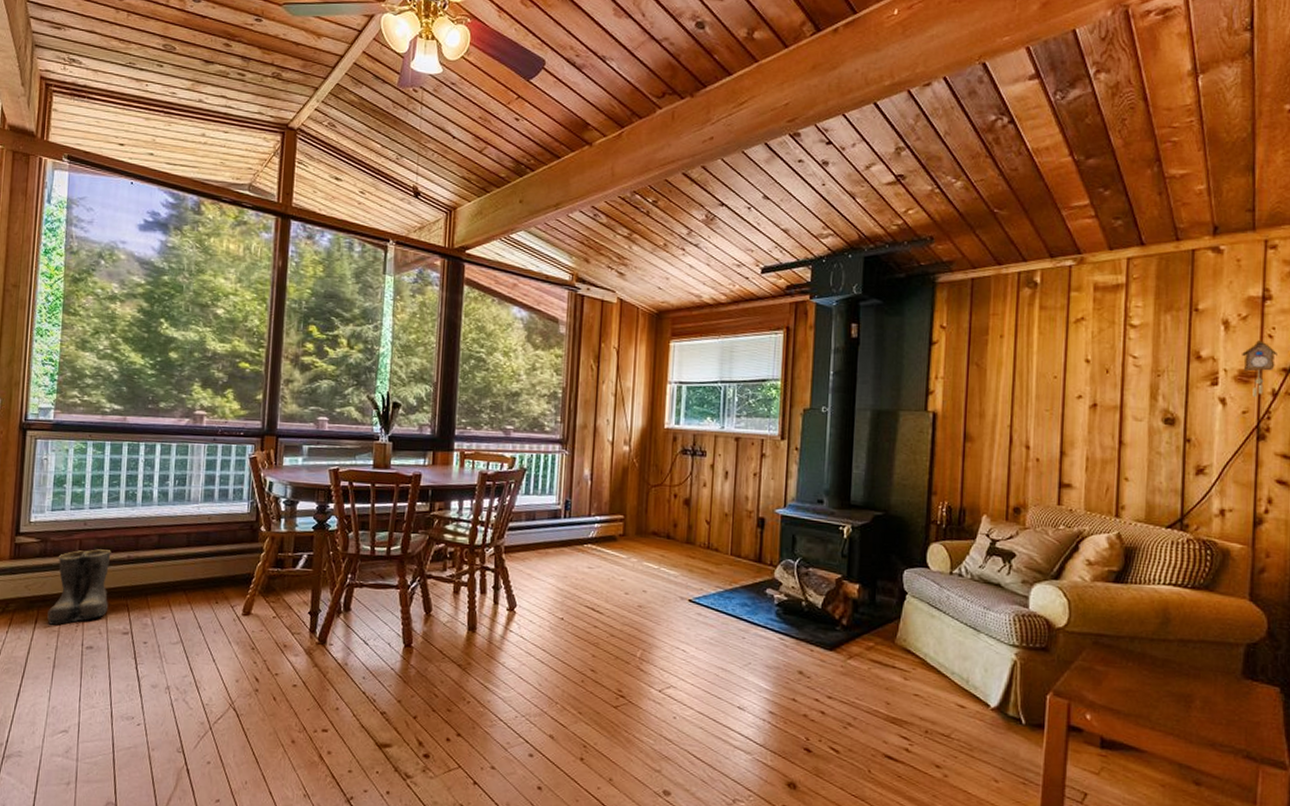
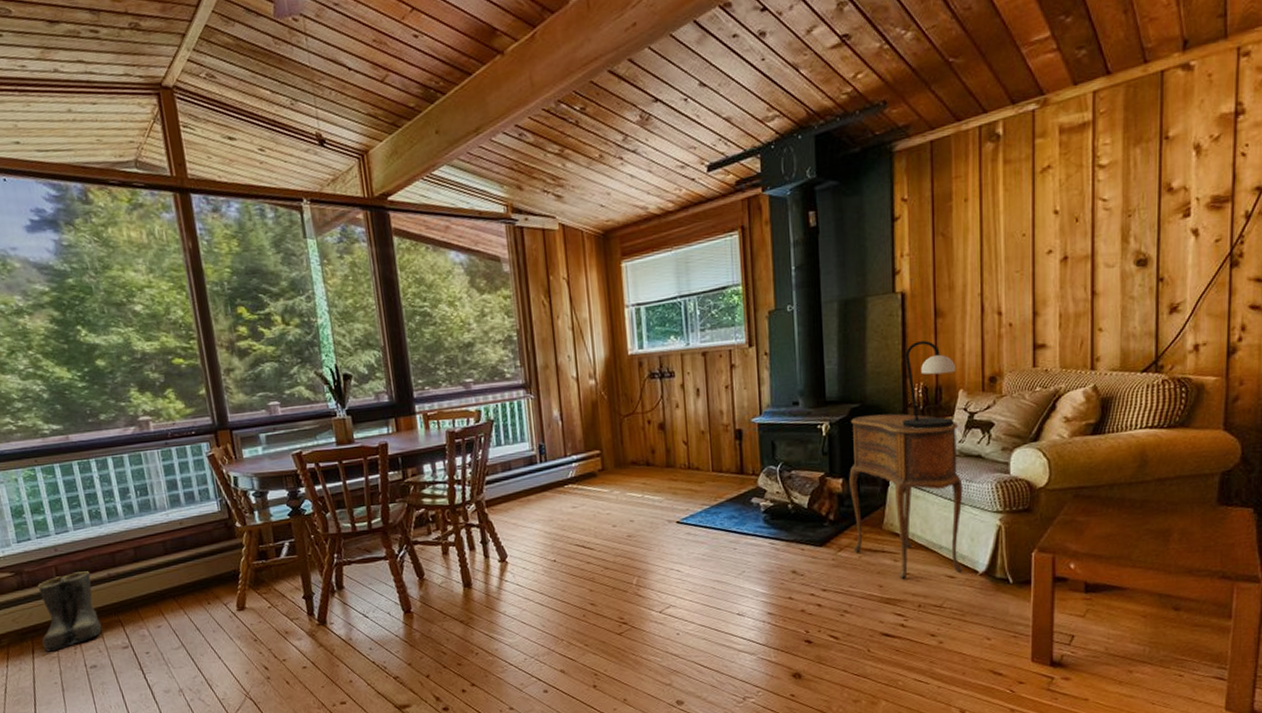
side table: none [863,525,980,703] -> present [849,413,963,579]
table lamp: none [923,461,982,551] -> present [902,341,957,429]
cuckoo clock: present [1242,340,1277,398] -> none [1214,160,1251,224]

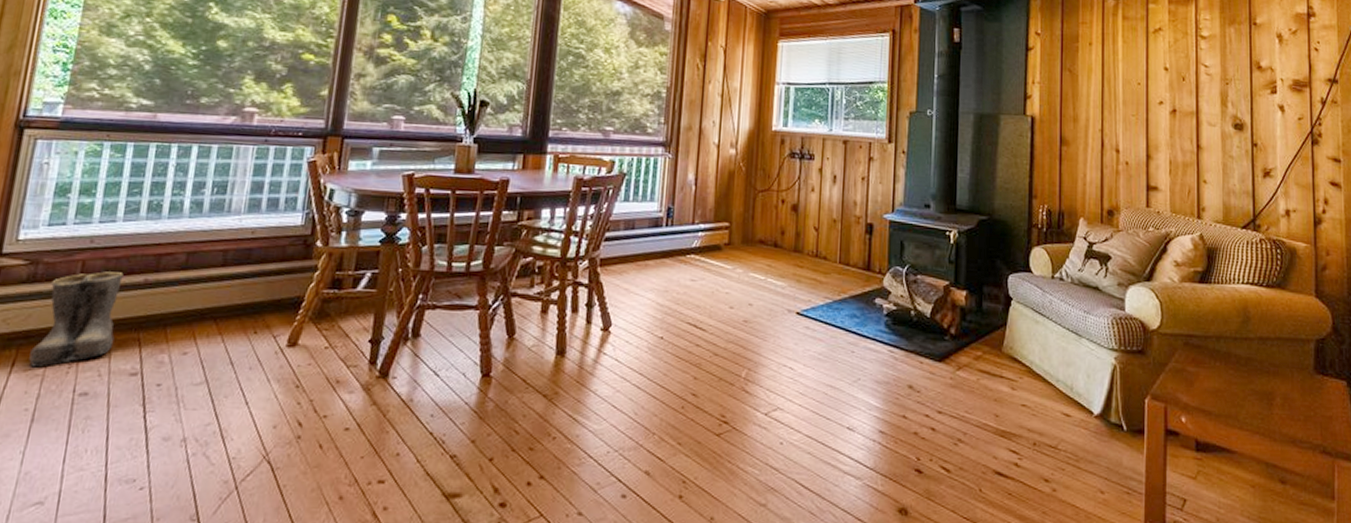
side table: present [849,413,963,579] -> none [972,229,1081,411]
table lamp: present [902,341,957,429] -> none [1026,165,1078,254]

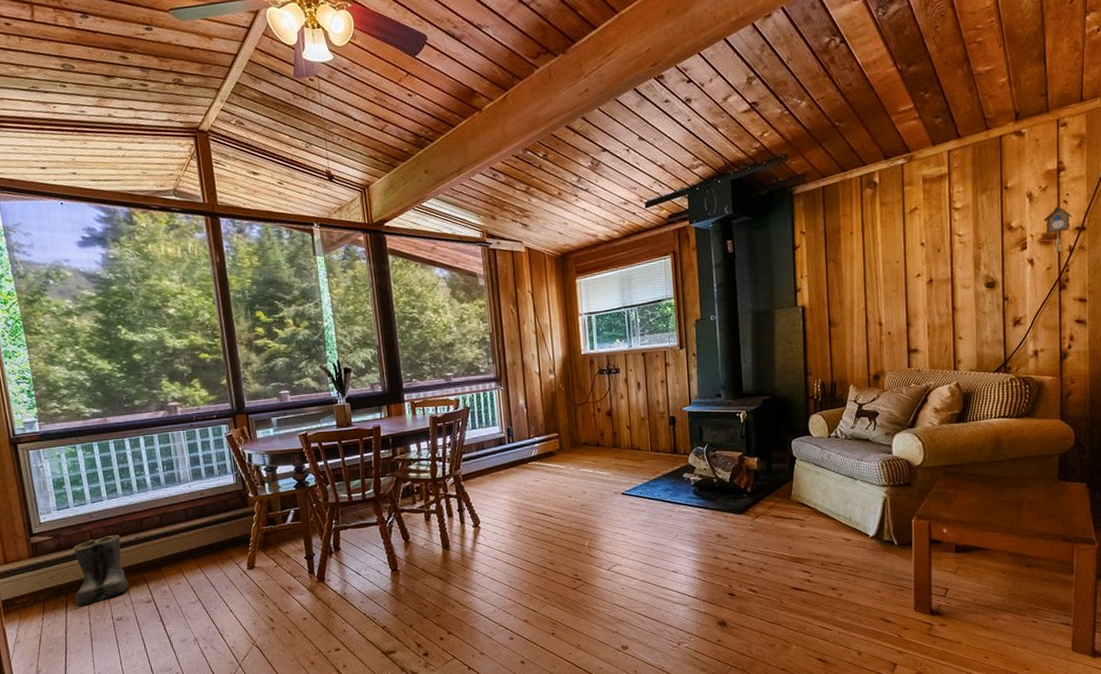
cuckoo clock: none [1294,53,1323,106] -> present [1044,206,1071,255]

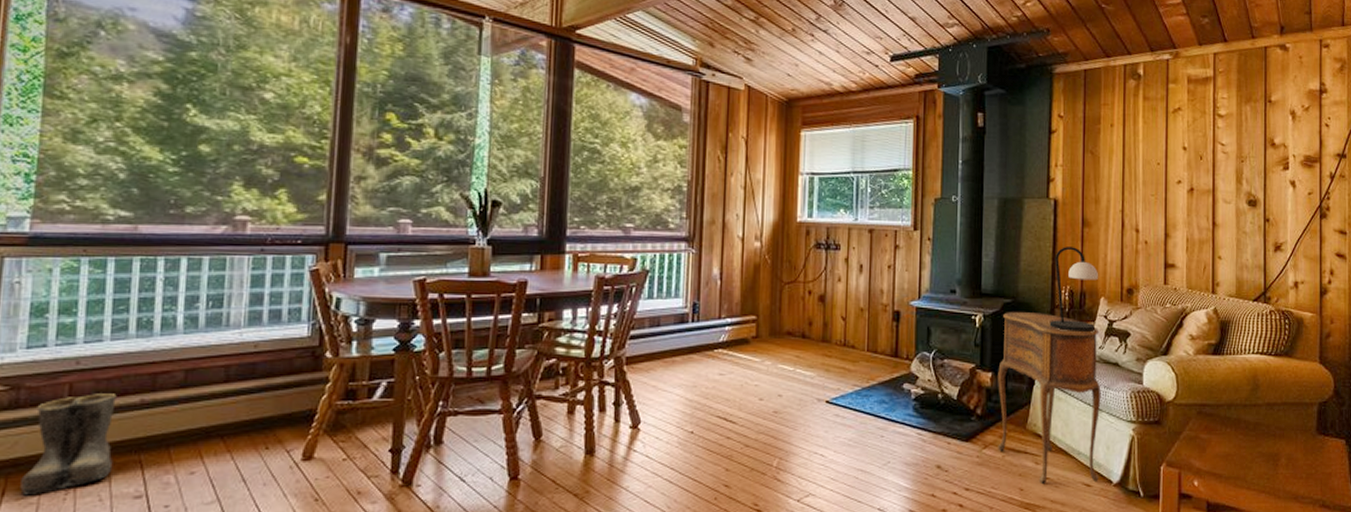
side table: none [763,404,857,541] -> present [998,312,1101,483]
table lamp: none [805,345,847,417] -> present [1049,247,1099,333]
cuckoo clock: present [1044,206,1071,255] -> none [1306,129,1333,181]

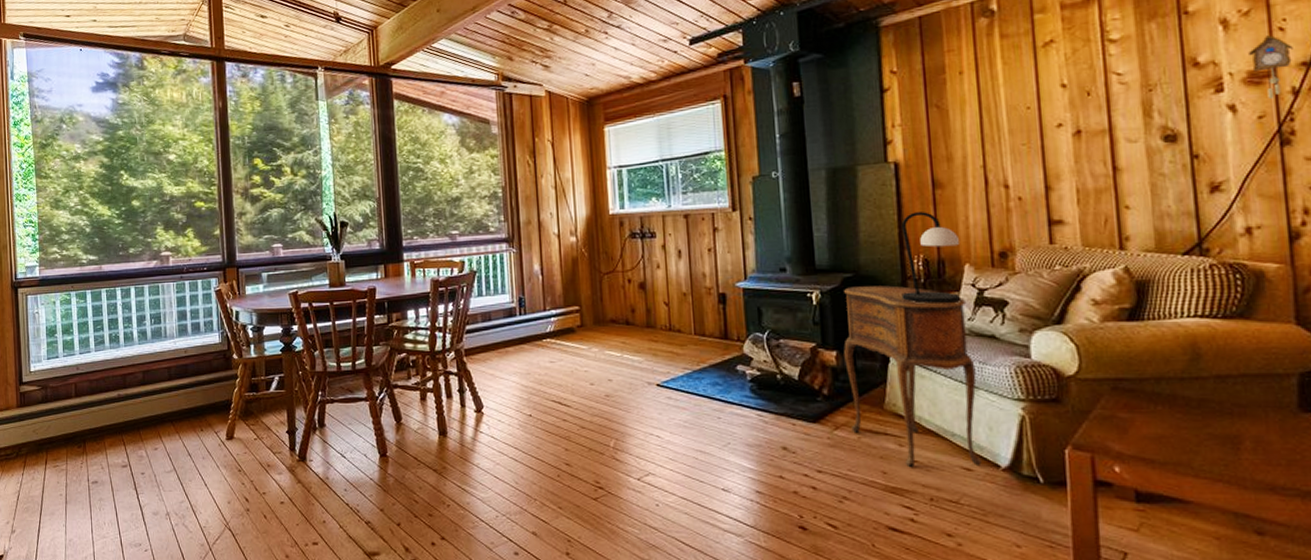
boots: present [20,393,117,496] -> none [55,390,107,464]
cuckoo clock: none [1306,129,1333,181] -> present [1249,35,1293,100]

